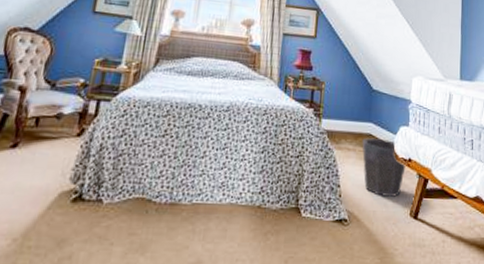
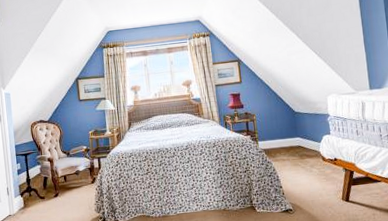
waste bin: present [362,137,406,198] -> none [293,147,333,190]

